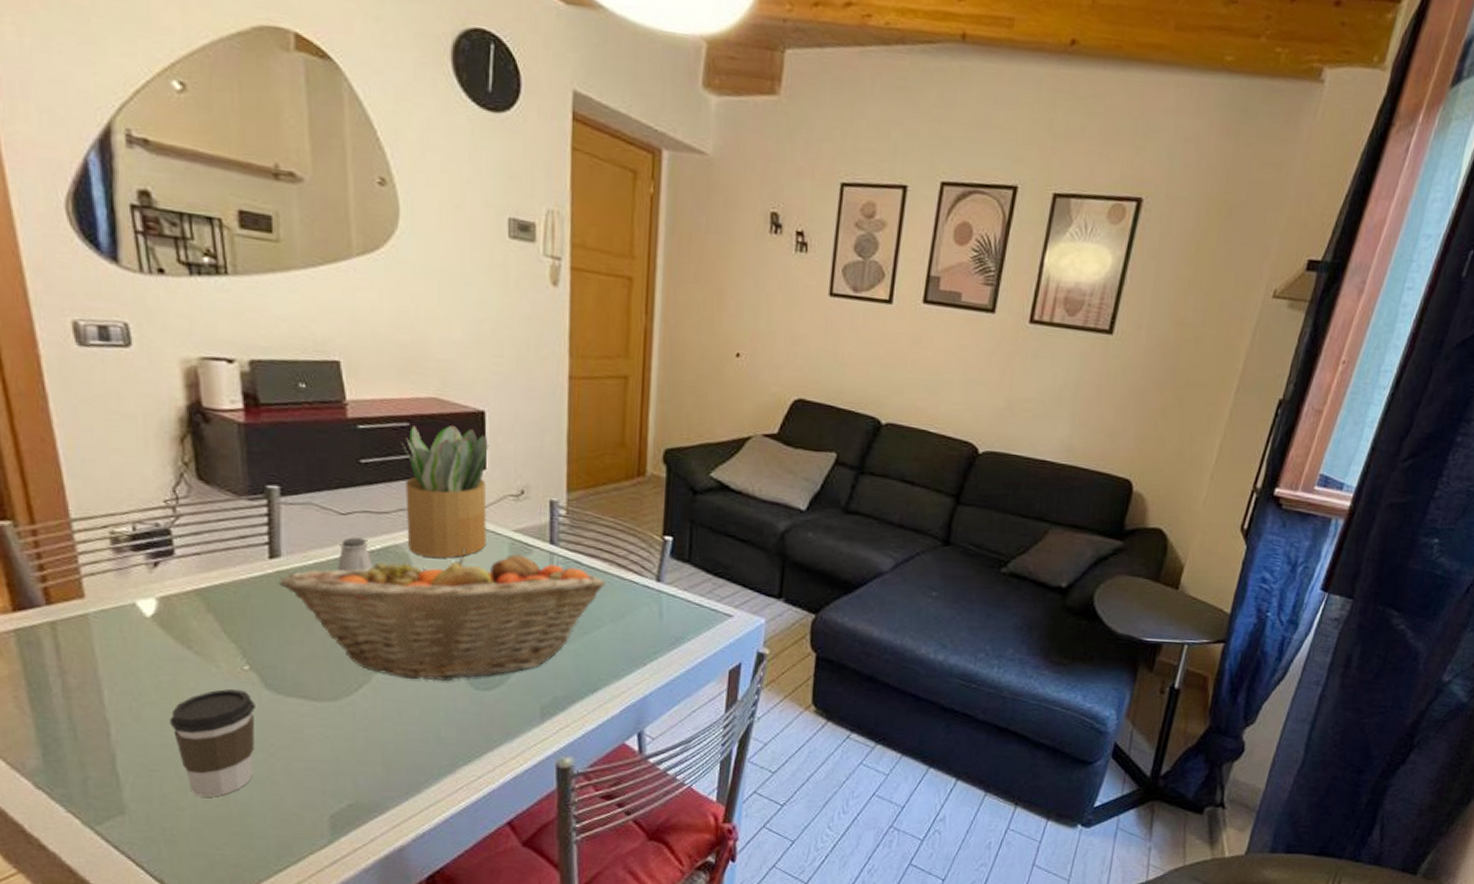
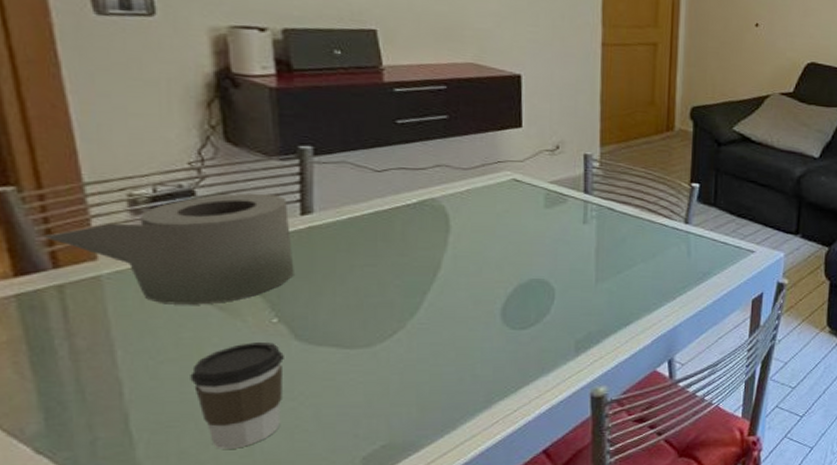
toilet paper roll: none [35,533,264,648] -> present [41,193,294,305]
fruit basket: present [278,547,606,682] -> none [310,199,638,324]
saltshaker: present [336,537,374,572] -> none [371,193,410,225]
potted plant: present [401,424,490,558] -> none [438,87,526,209]

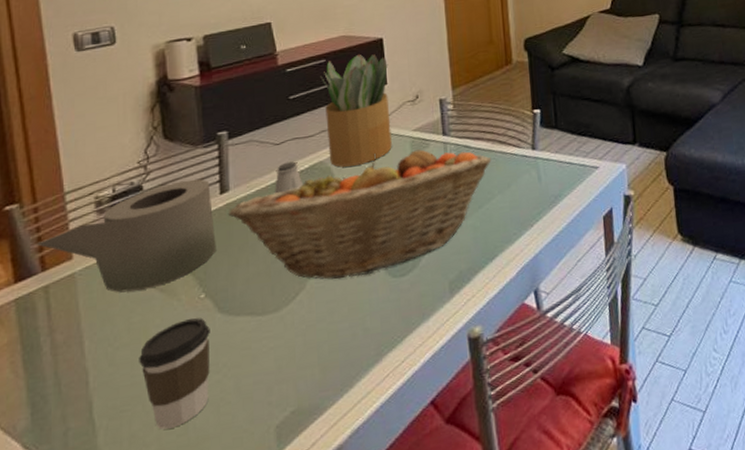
fruit basket: none [310,199,638,324] -> present [228,149,492,280]
saltshaker: none [371,193,410,225] -> present [274,161,304,194]
potted plant: none [438,87,526,209] -> present [320,54,392,167]

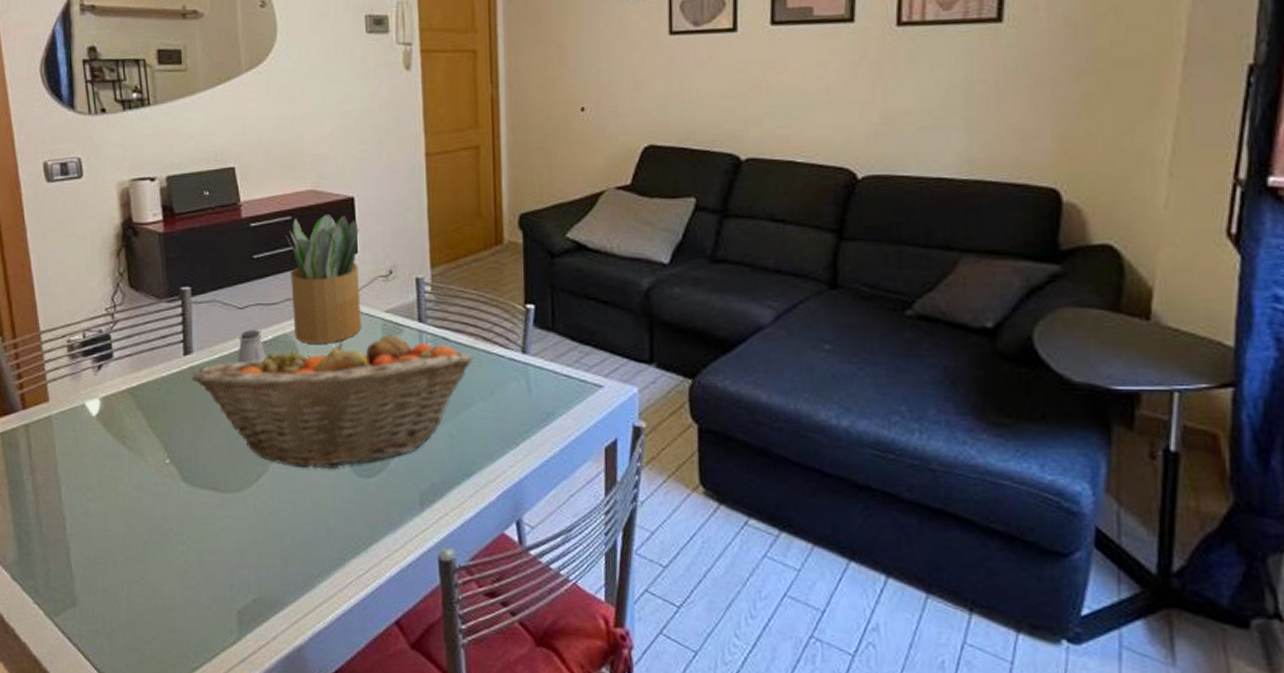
toilet paper roll: present [34,178,217,293] -> none [15,335,181,444]
coffee cup: present [139,318,210,430] -> none [110,483,175,590]

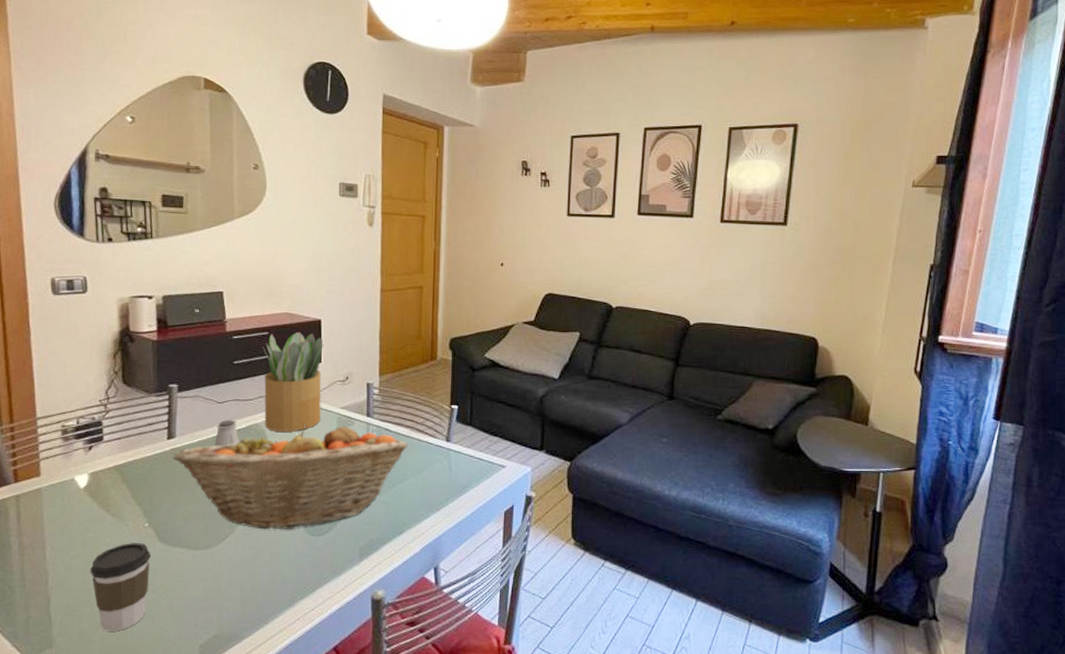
coffee cup: none [110,483,175,590] -> present [90,543,151,632]

